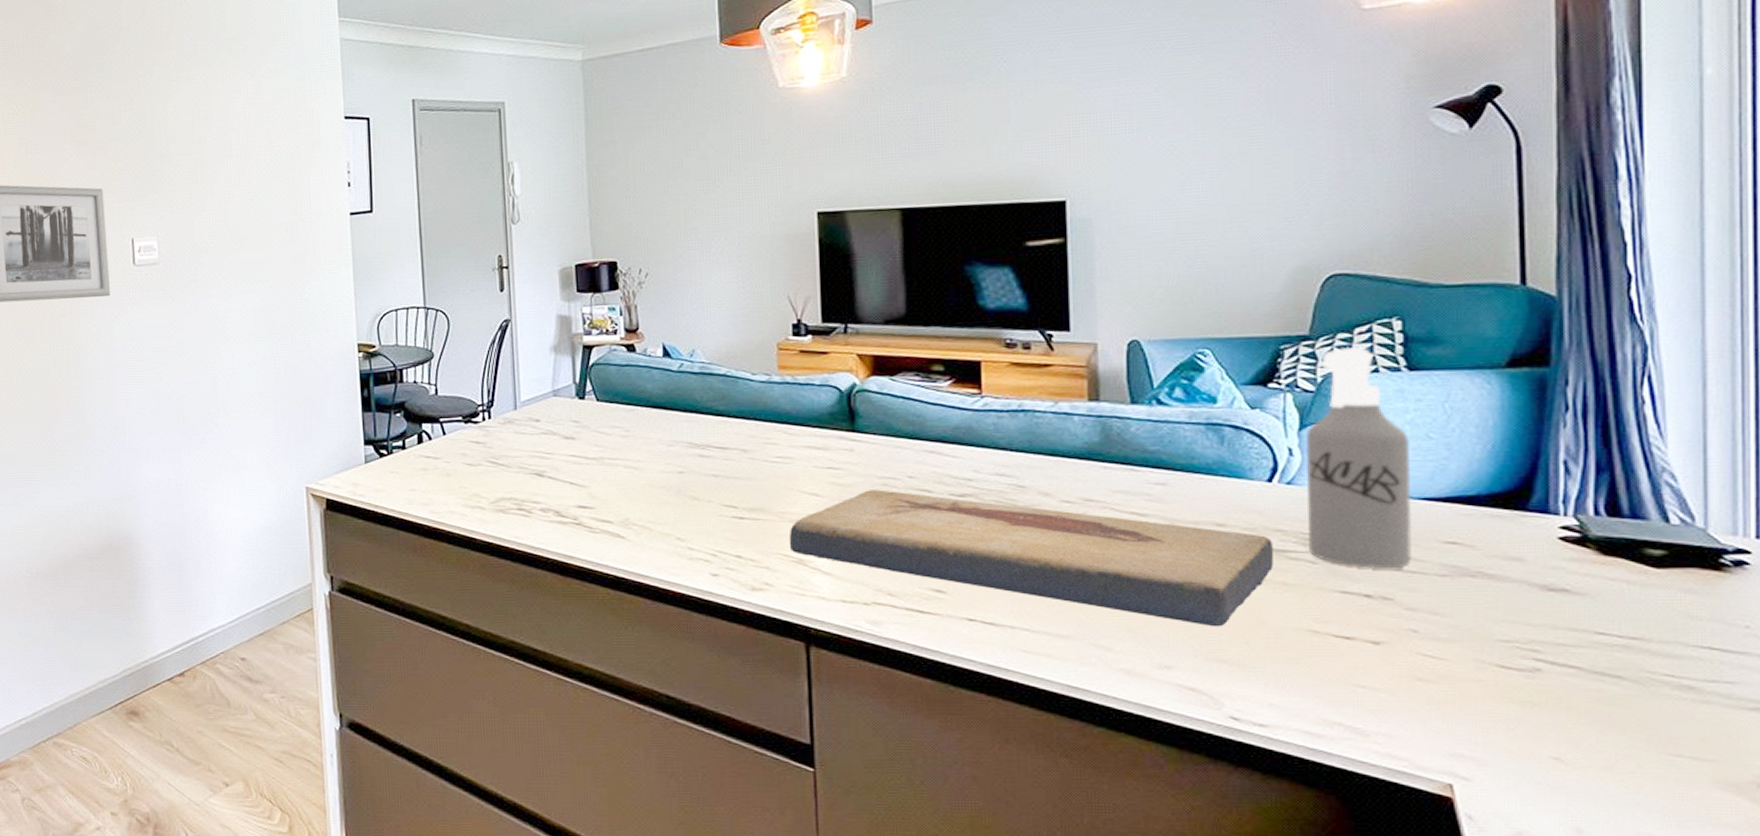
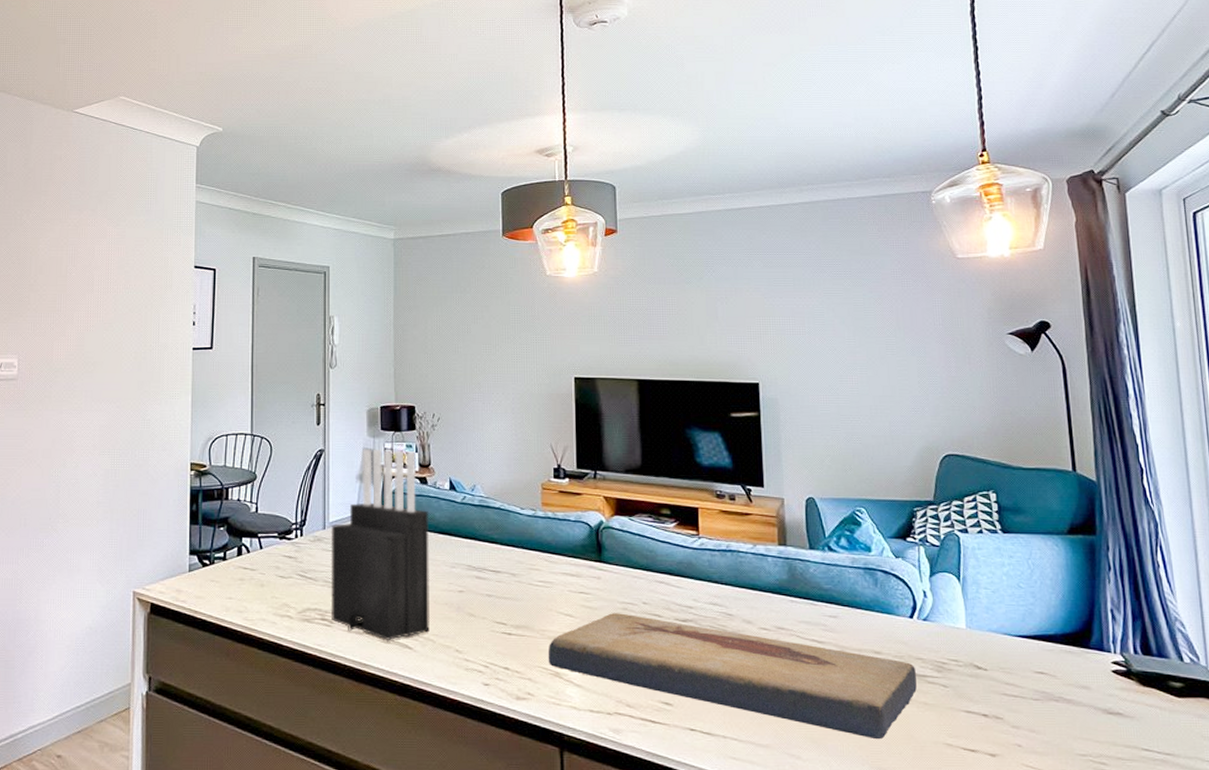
knife block: none [523,315,645,530] -> present [330,449,430,640]
spray bottle: present [1306,346,1413,569] -> none [935,511,1014,694]

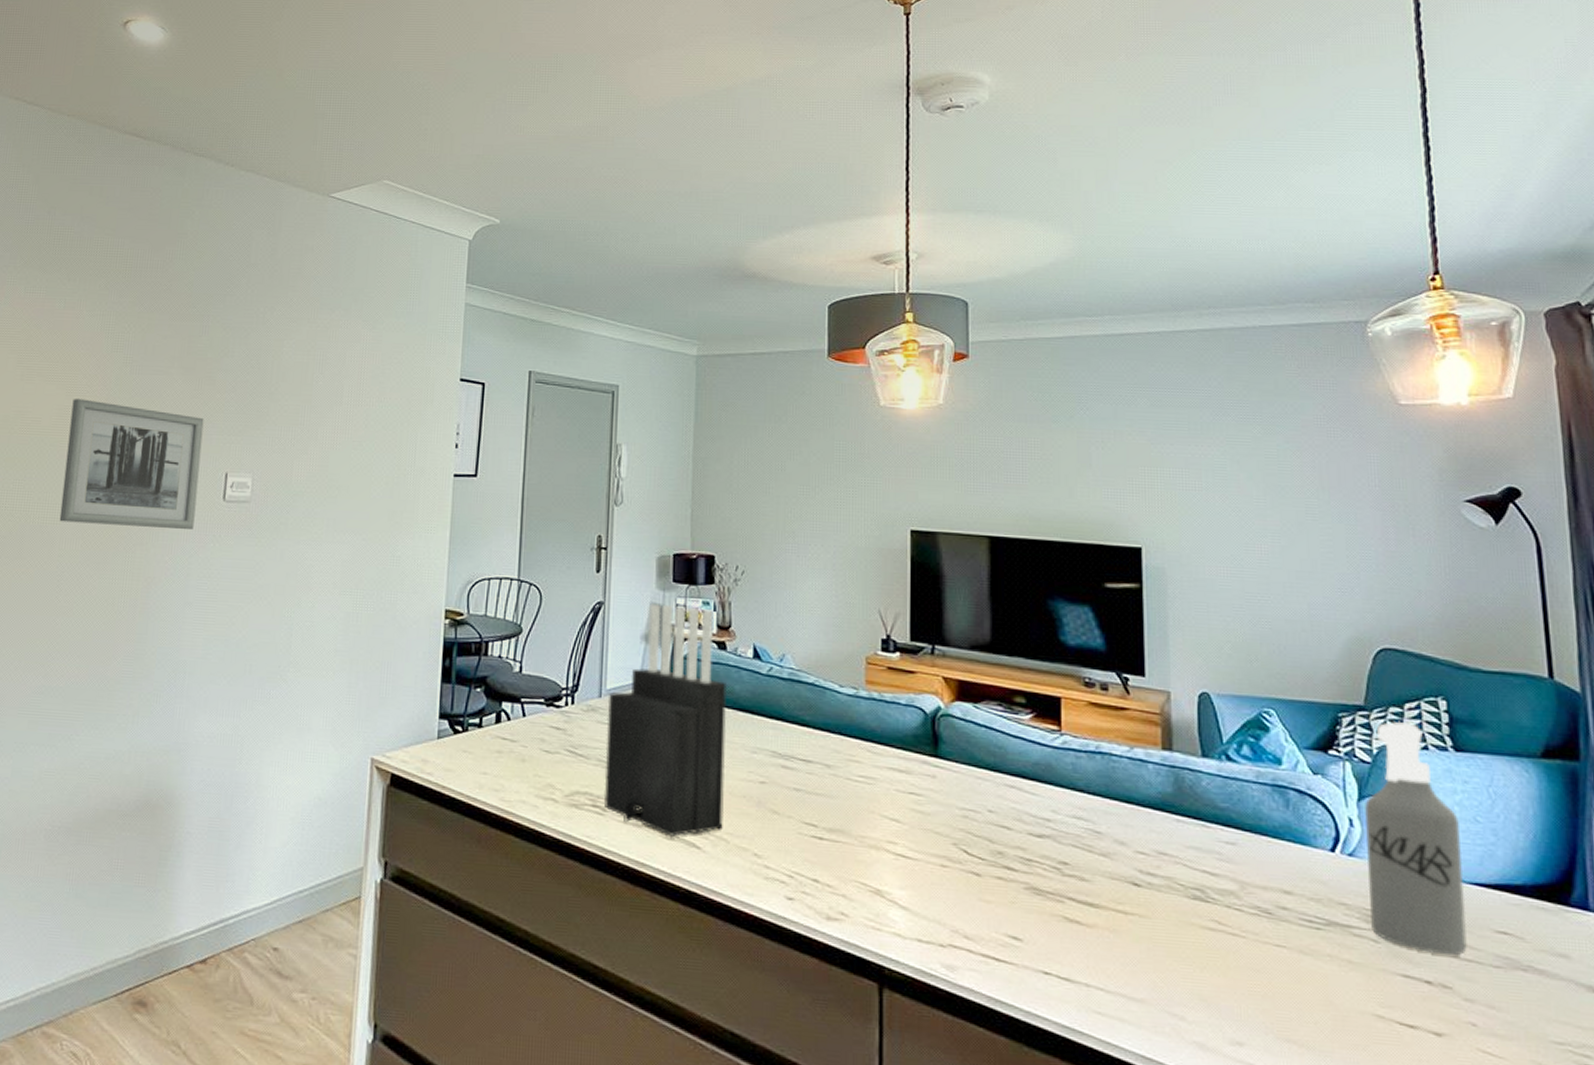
fish fossil: present [548,613,917,740] -> none [867,821,1339,1004]
spray bottle: none [935,511,1014,694] -> present [1365,721,1467,957]

